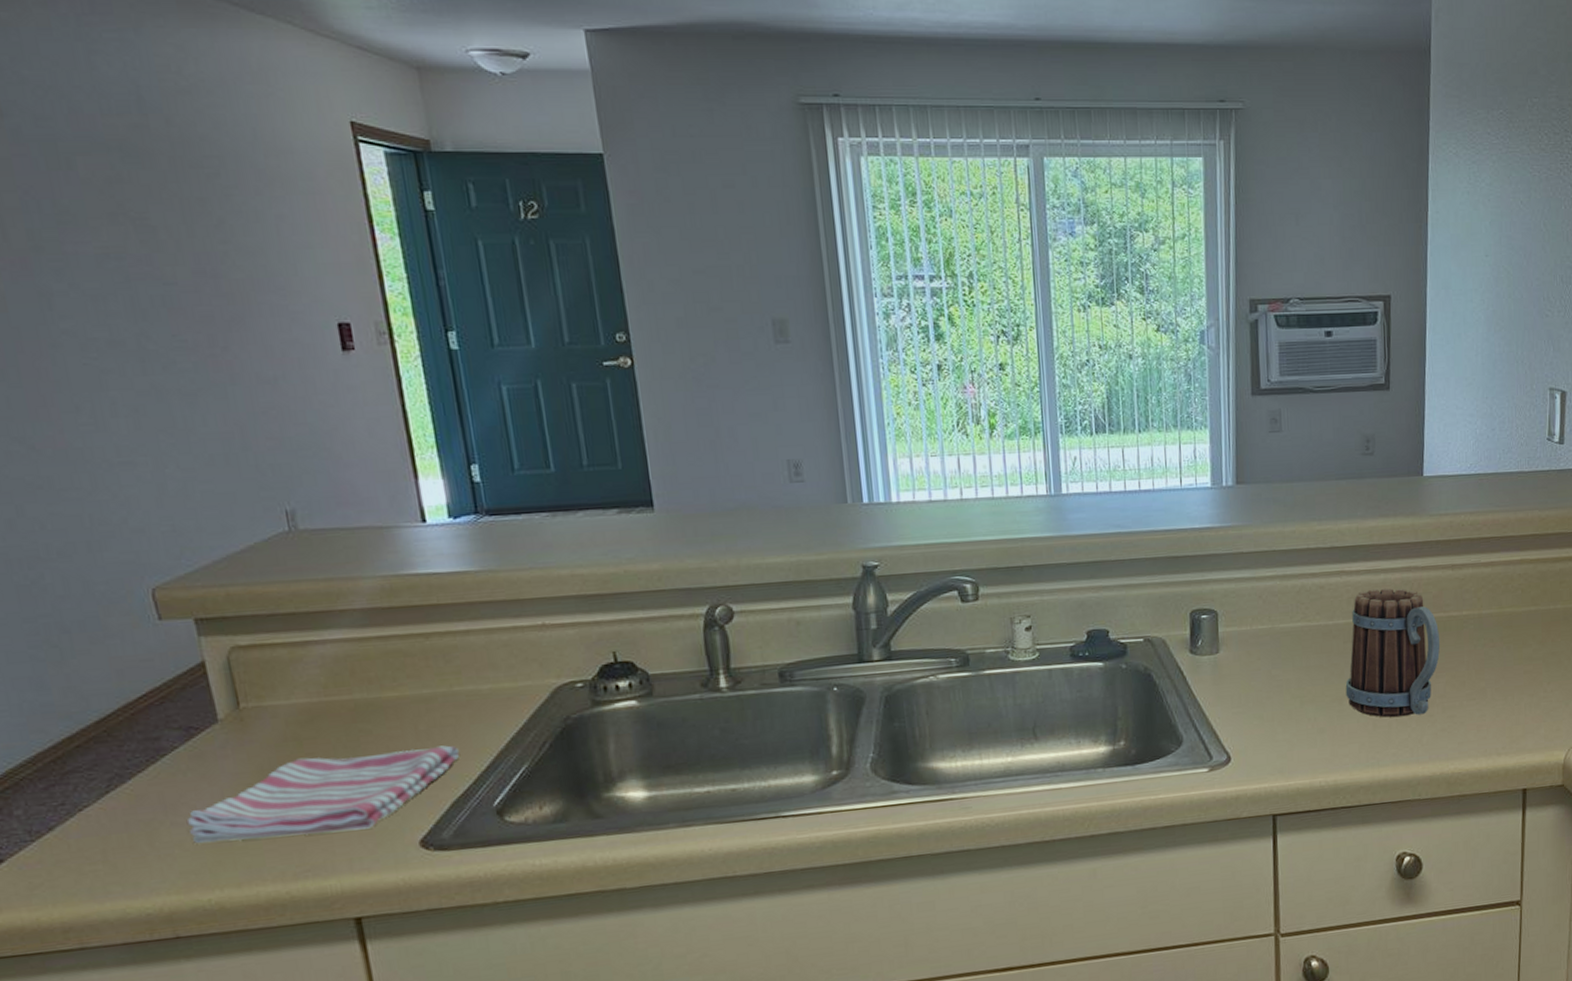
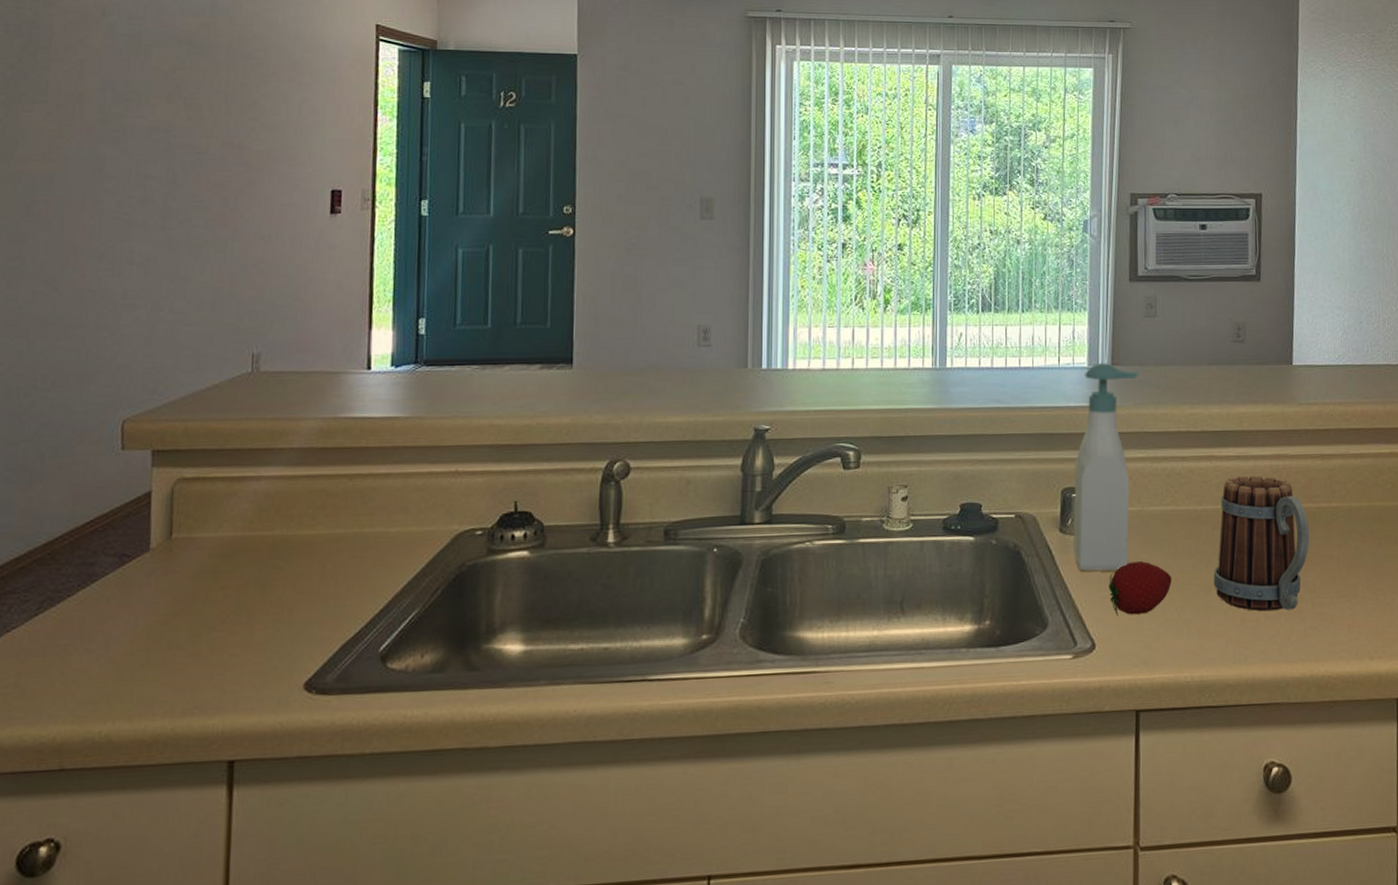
dish towel: present [186,745,460,844] -> none [97,586,359,673]
soap bottle: none [1201,482,1266,689] -> present [1073,363,1139,571]
fruit: none [1241,676,1305,730] -> present [1109,560,1172,616]

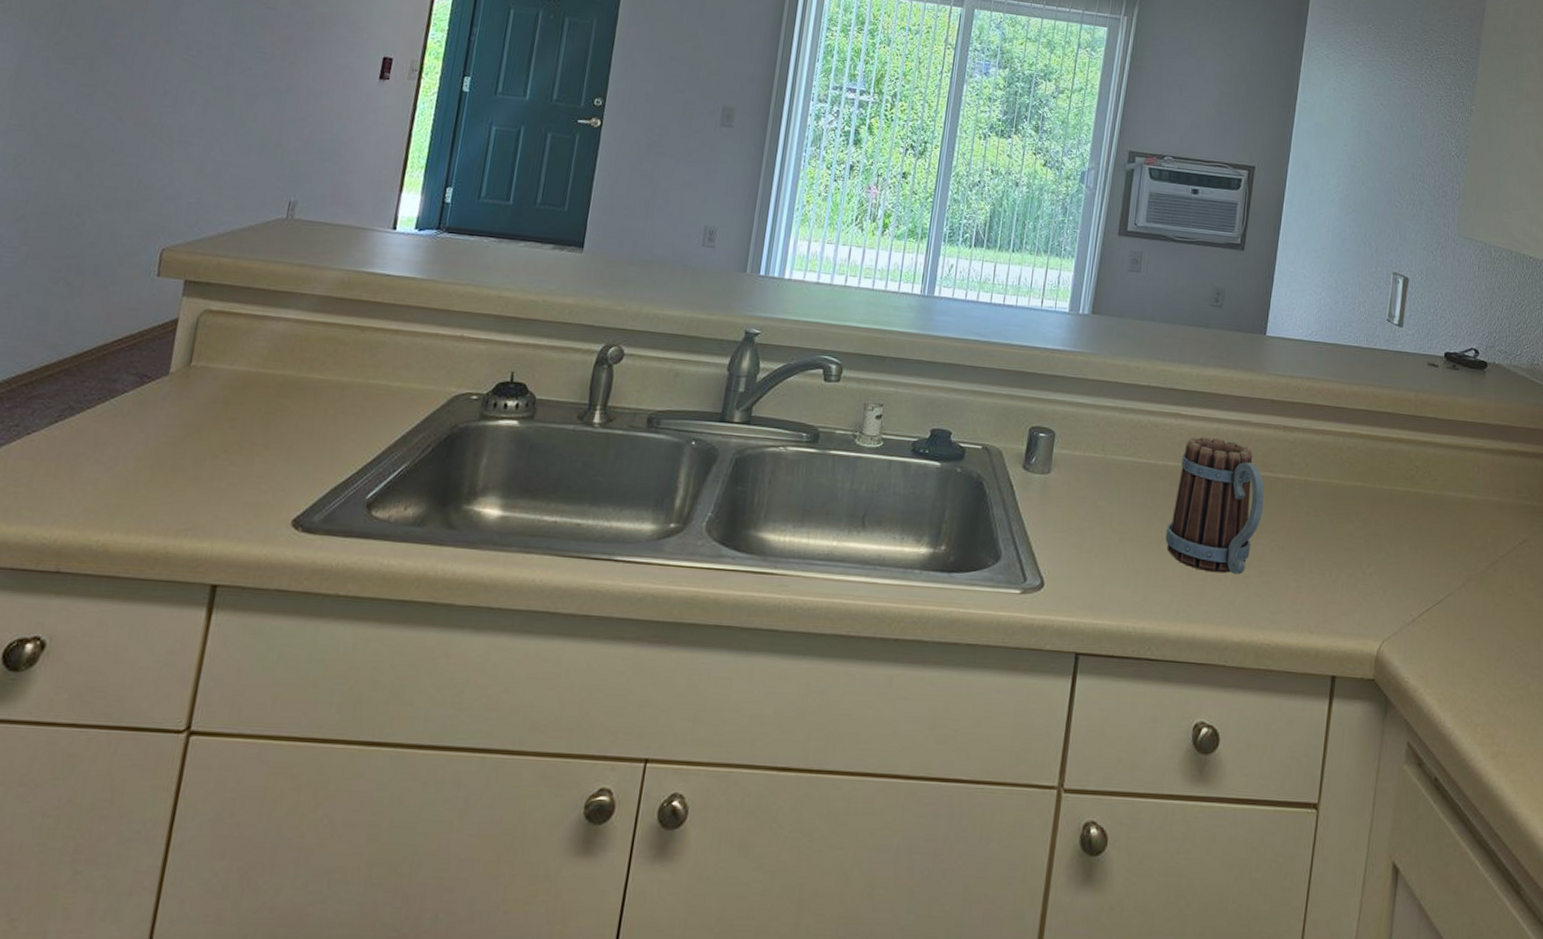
soap bottle: present [1073,363,1139,571] -> none [1034,310,1118,514]
fruit: present [1109,560,1172,616] -> none [1063,506,1126,560]

